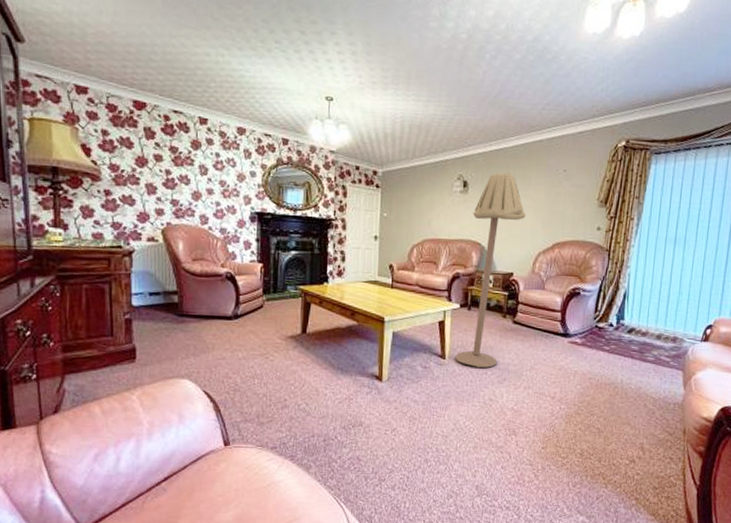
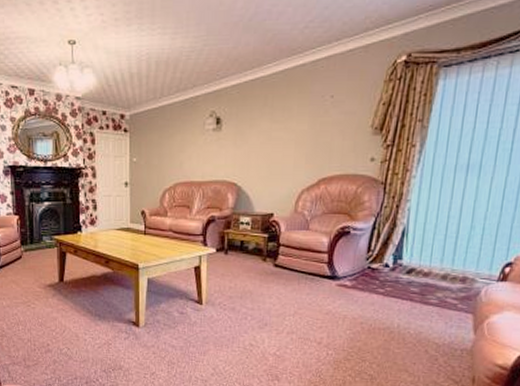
floor lamp: present [456,173,526,368] -> none [213,105,287,313]

